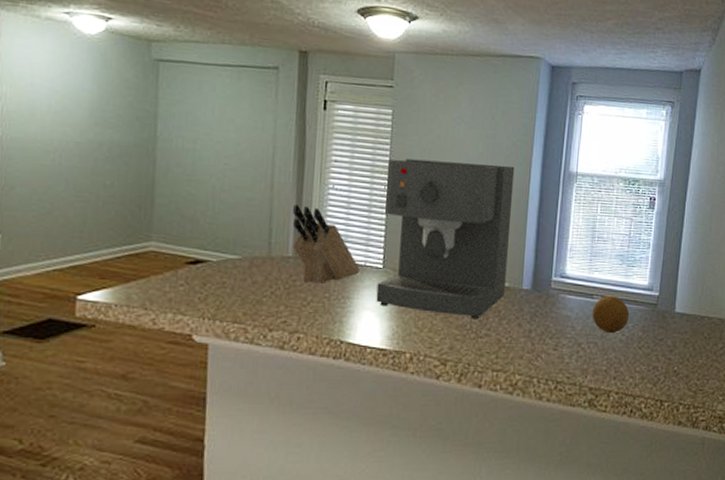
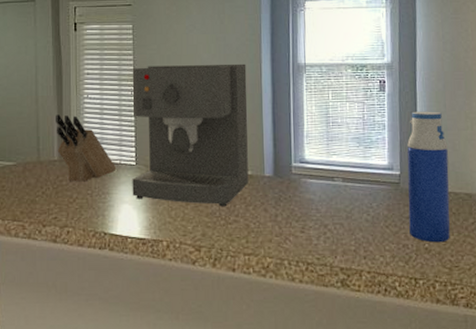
fruit: present [592,295,630,334] -> none [334,177,373,214]
water bottle: none [661,232,708,366] -> present [407,111,450,243]

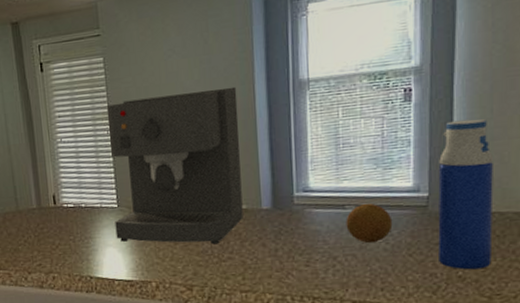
knife block: present [56,114,117,182] -> none [30,161,98,228]
fruit: none [334,177,373,214] -> present [346,203,393,244]

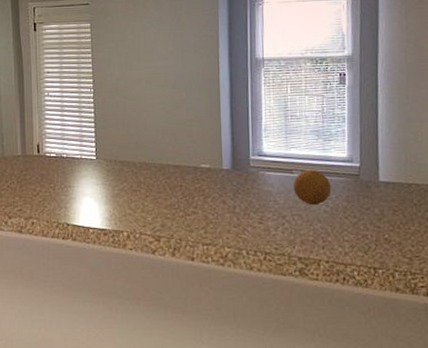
coffee maker: present [106,86,243,245] -> none [91,59,207,199]
water bottle: present [438,119,494,270] -> none [367,103,411,233]

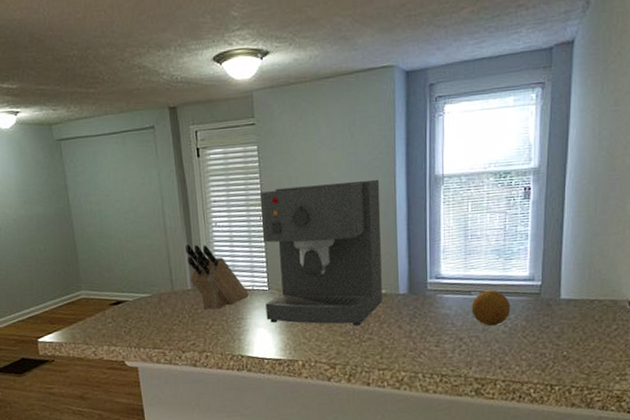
knife block: none [18,112,78,176] -> present [185,245,250,309]
coffee maker: none [91,59,207,199] -> present [259,179,383,326]

